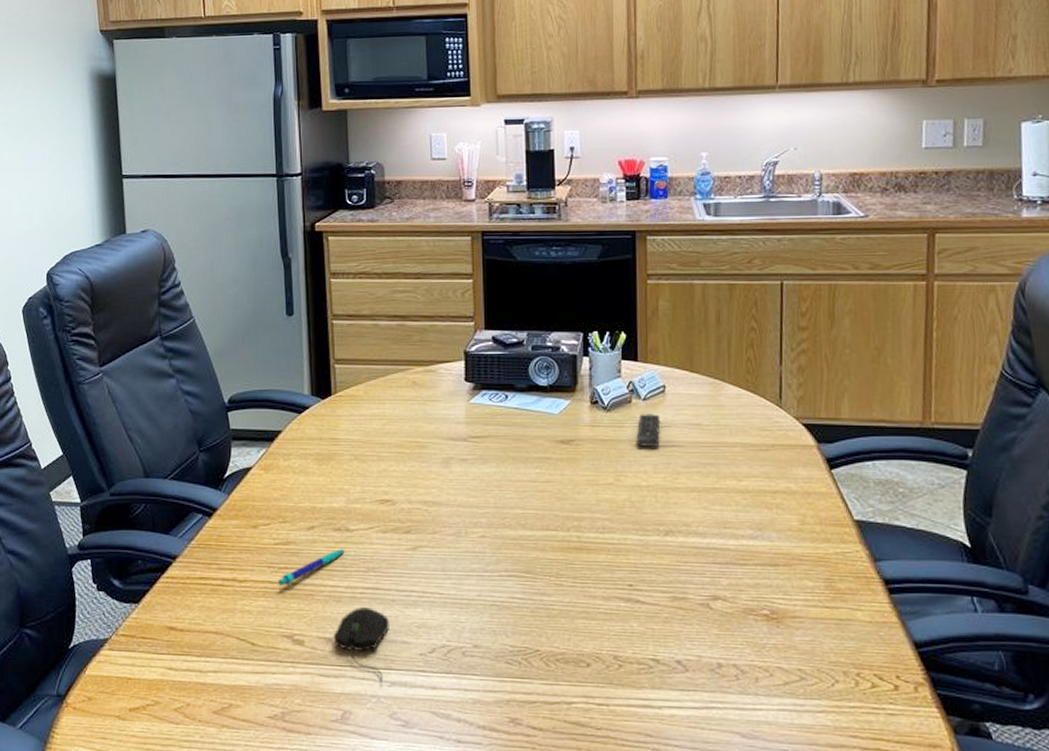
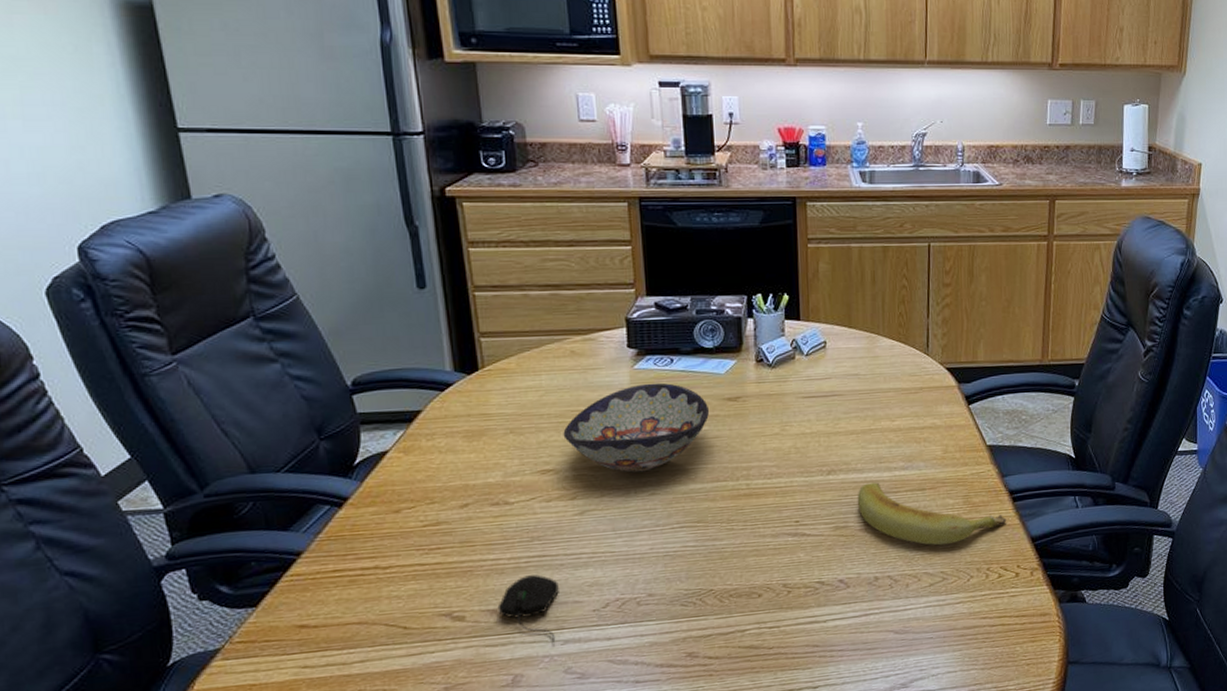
pen: present [278,549,346,587] -> none [430,522,506,568]
decorative bowl: none [401,419,542,512] -> present [563,383,710,473]
remote control: present [636,414,661,447] -> none [800,367,822,398]
banana: none [698,550,882,637] -> present [857,482,1007,546]

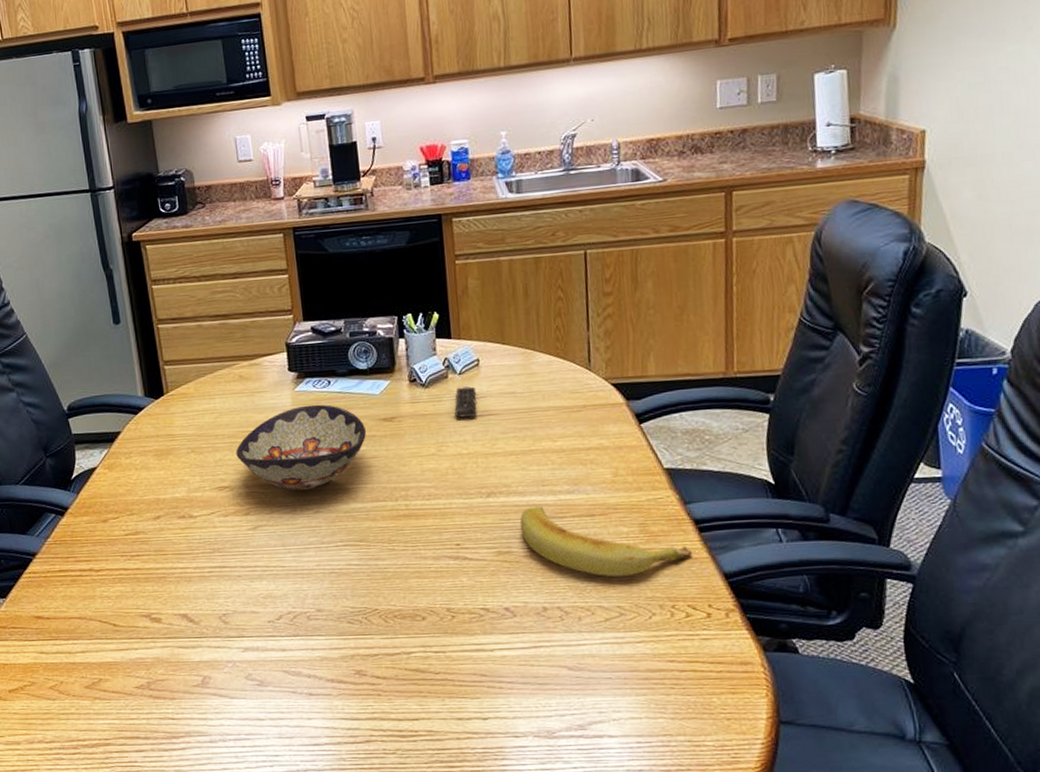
computer mouse: present [497,574,559,641] -> none [187,584,238,648]
remote control: none [800,367,822,398] -> present [454,386,477,418]

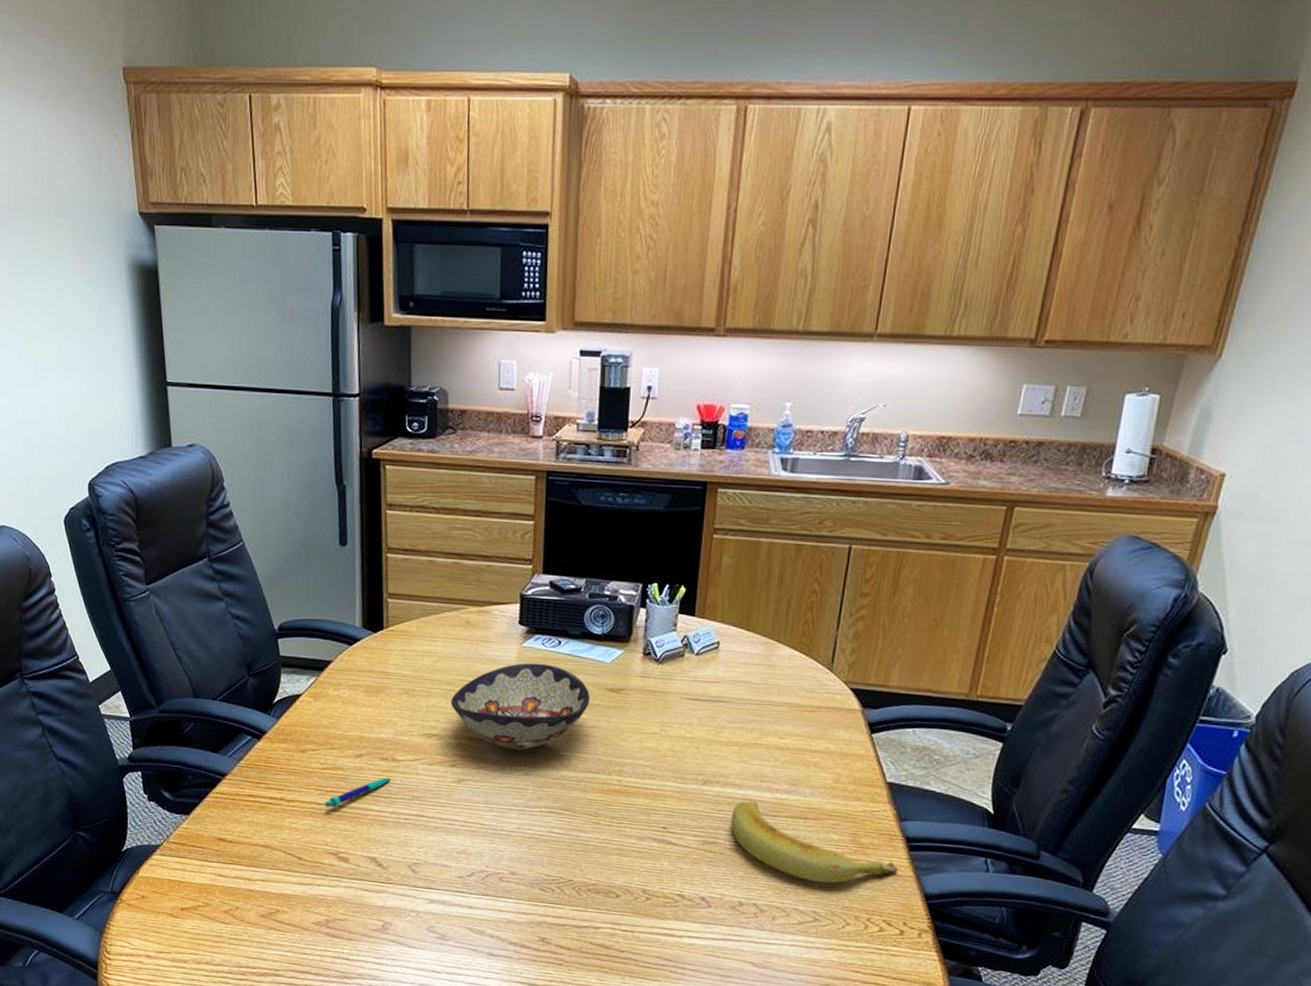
pen: none [132,534,191,573] -> present [325,777,392,809]
remote control: present [454,386,477,418] -> none [684,668,711,701]

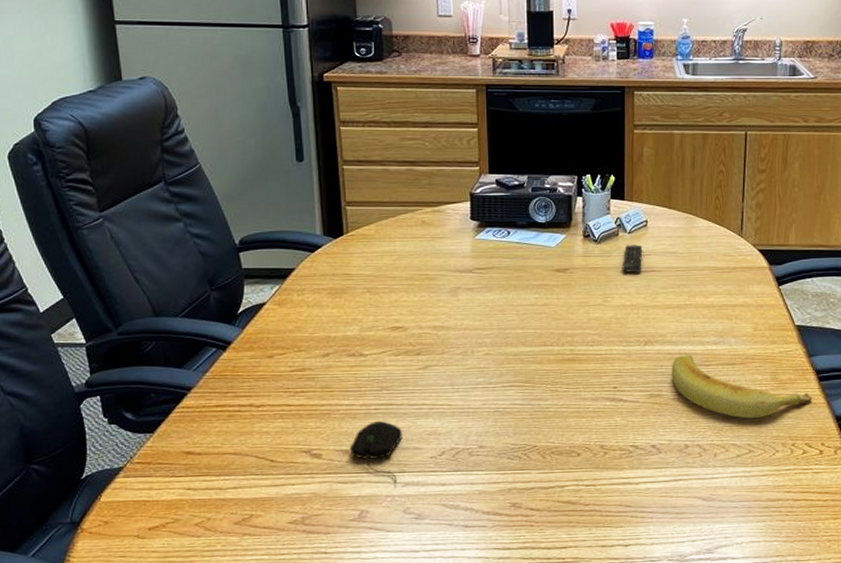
pen: present [325,777,392,809] -> none [295,372,360,409]
computer mouse: none [376,831,431,898] -> present [349,421,402,482]
decorative bowl: present [450,662,591,751] -> none [412,252,540,334]
remote control: none [684,668,711,701] -> present [622,244,643,273]

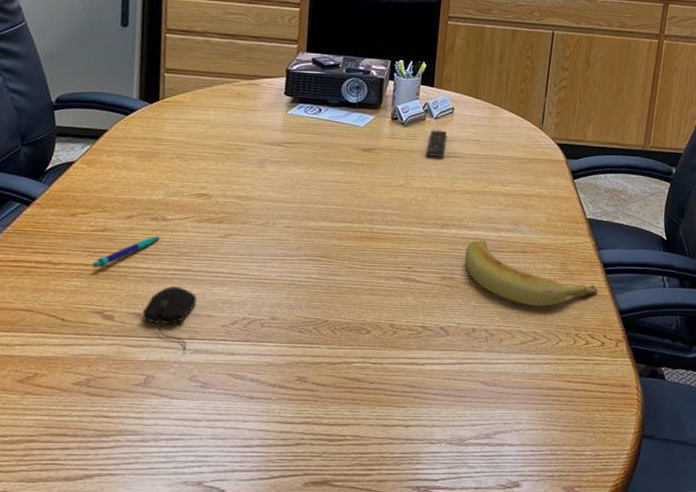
pen: none [295,372,360,409] -> present [92,236,161,269]

